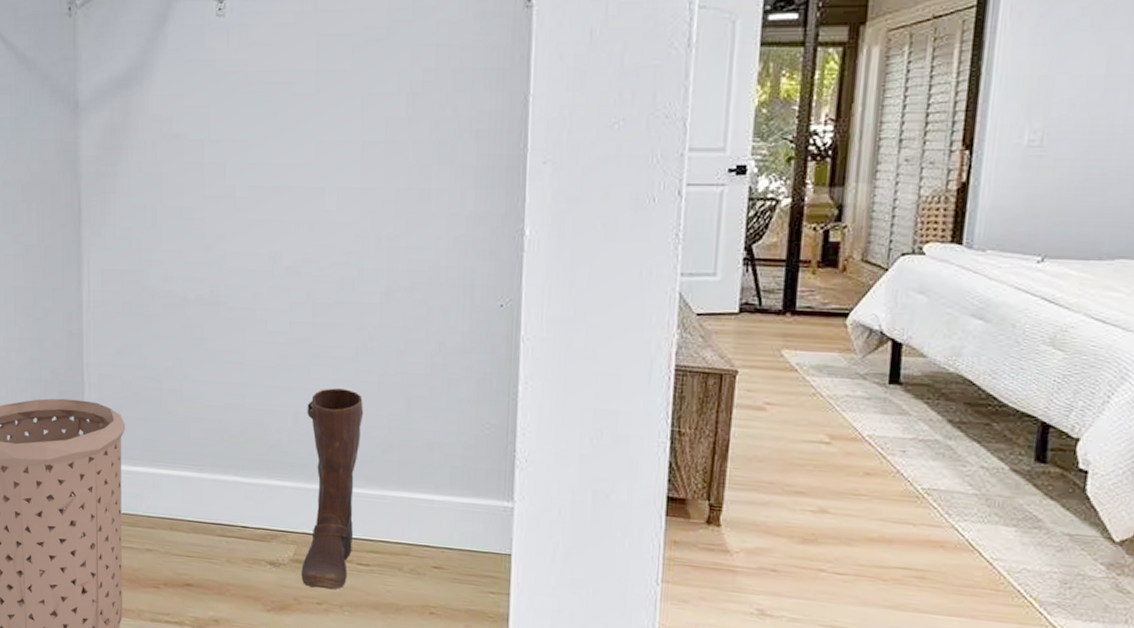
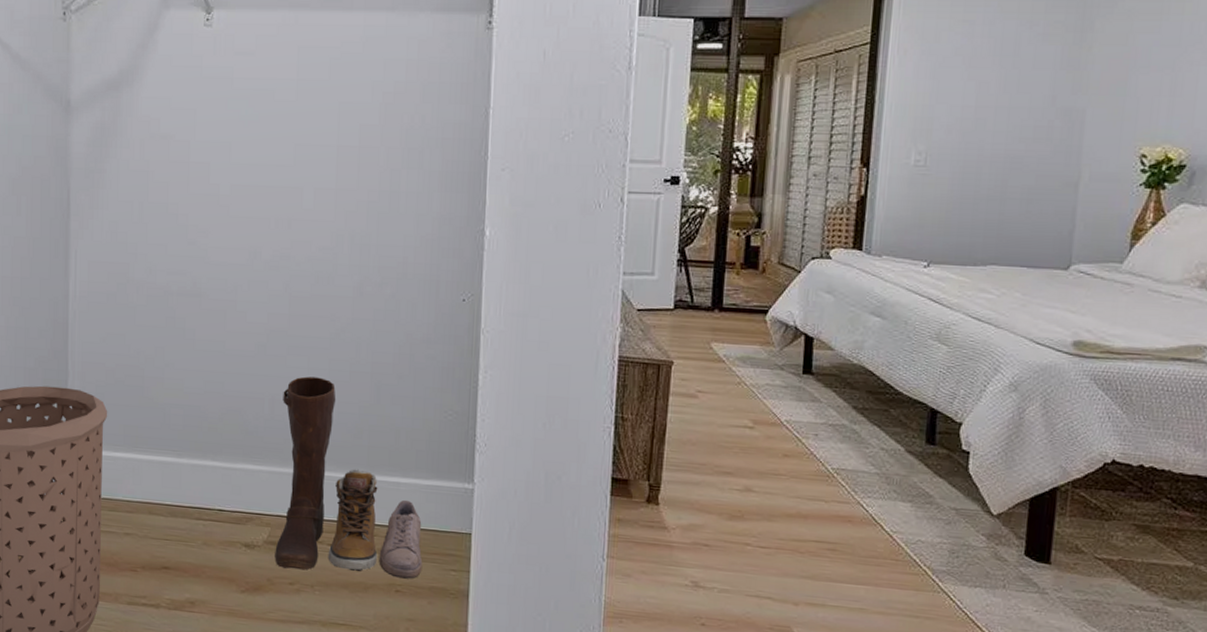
boot: none [357,485,410,592] -> present [328,469,378,572]
shoe: none [411,518,459,601] -> present [379,499,423,579]

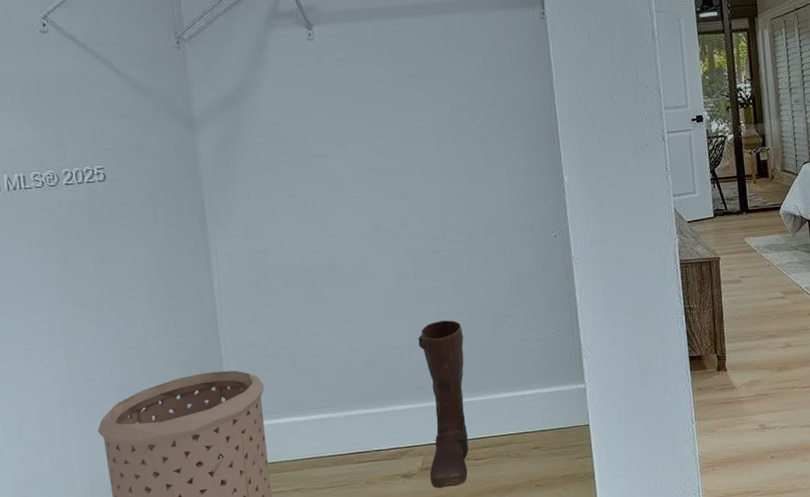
boot: present [328,469,378,572] -> none [473,391,517,478]
shoe: present [379,499,423,579] -> none [517,408,555,475]

